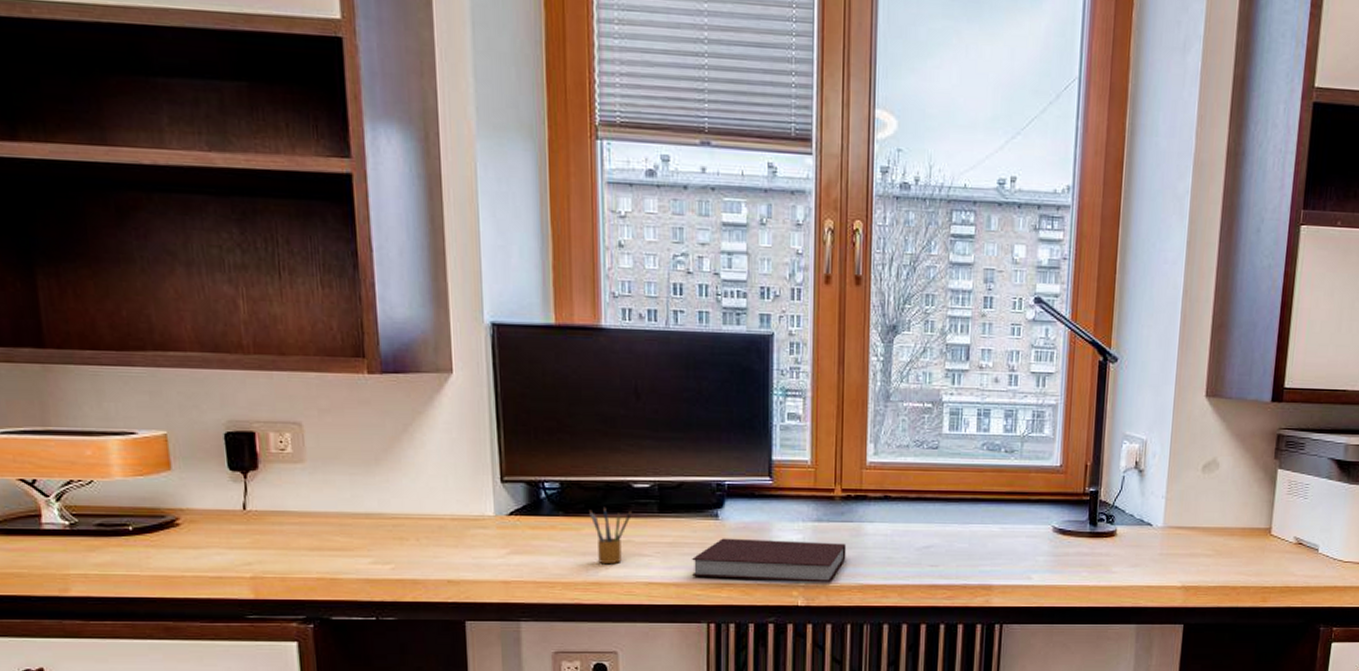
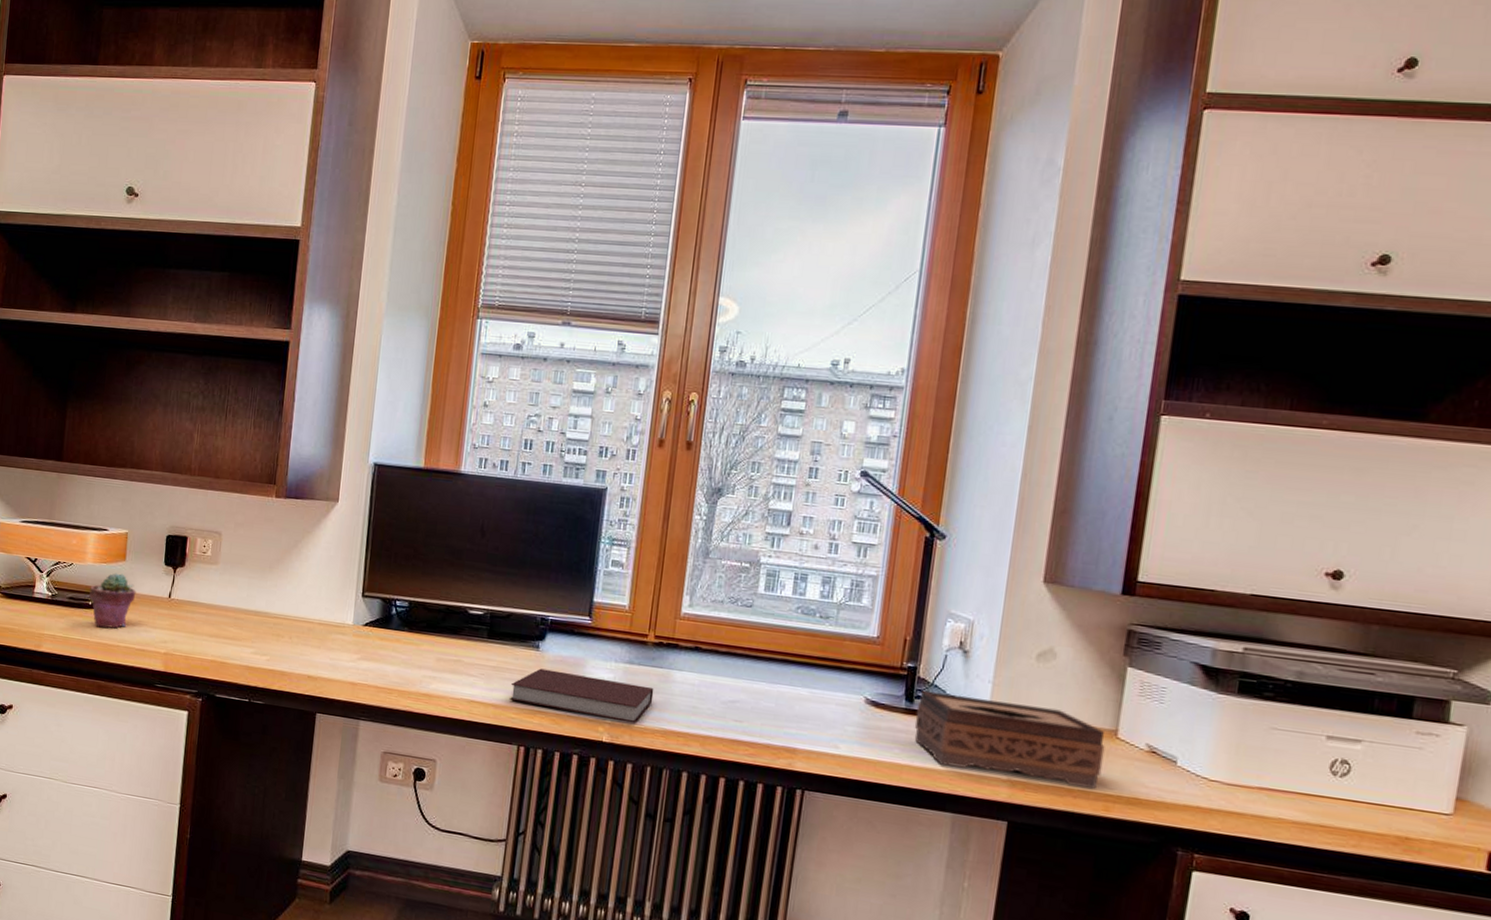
potted succulent: none [126,486,196,557] -> present [89,573,136,628]
pencil box: present [589,507,632,563] -> none [429,627,465,680]
tissue box: none [1099,512,1262,583] -> present [914,690,1105,789]

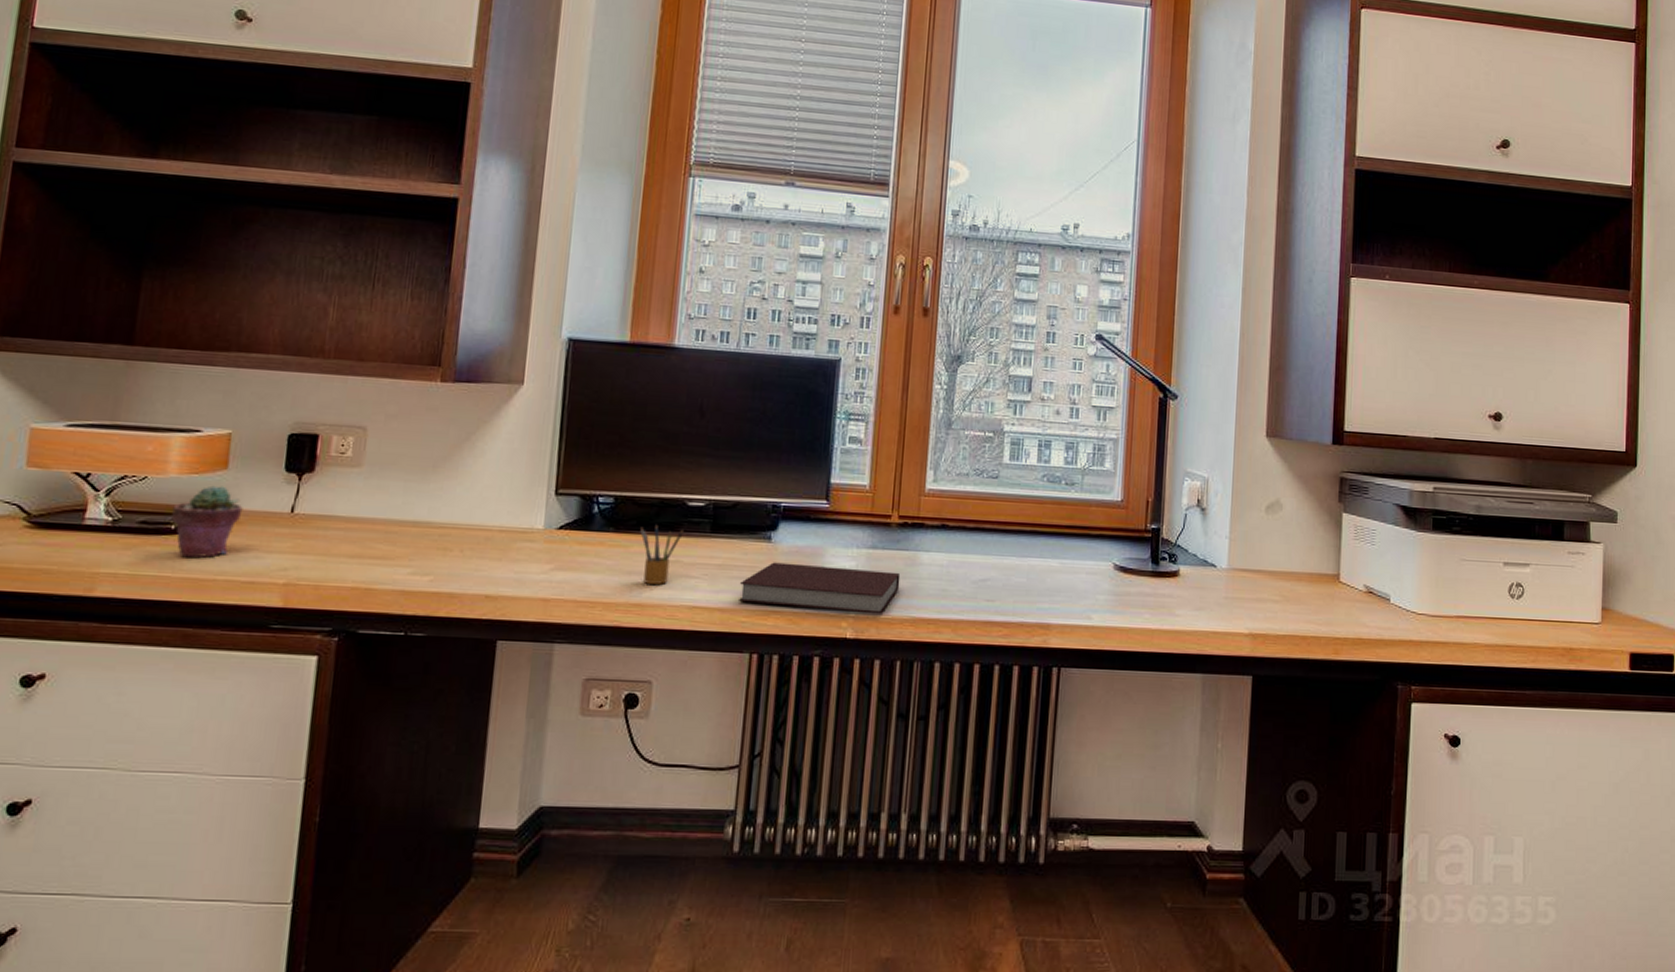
pencil box: none [429,627,465,680] -> present [640,524,684,585]
tissue box: present [914,690,1105,789] -> none [1161,551,1330,634]

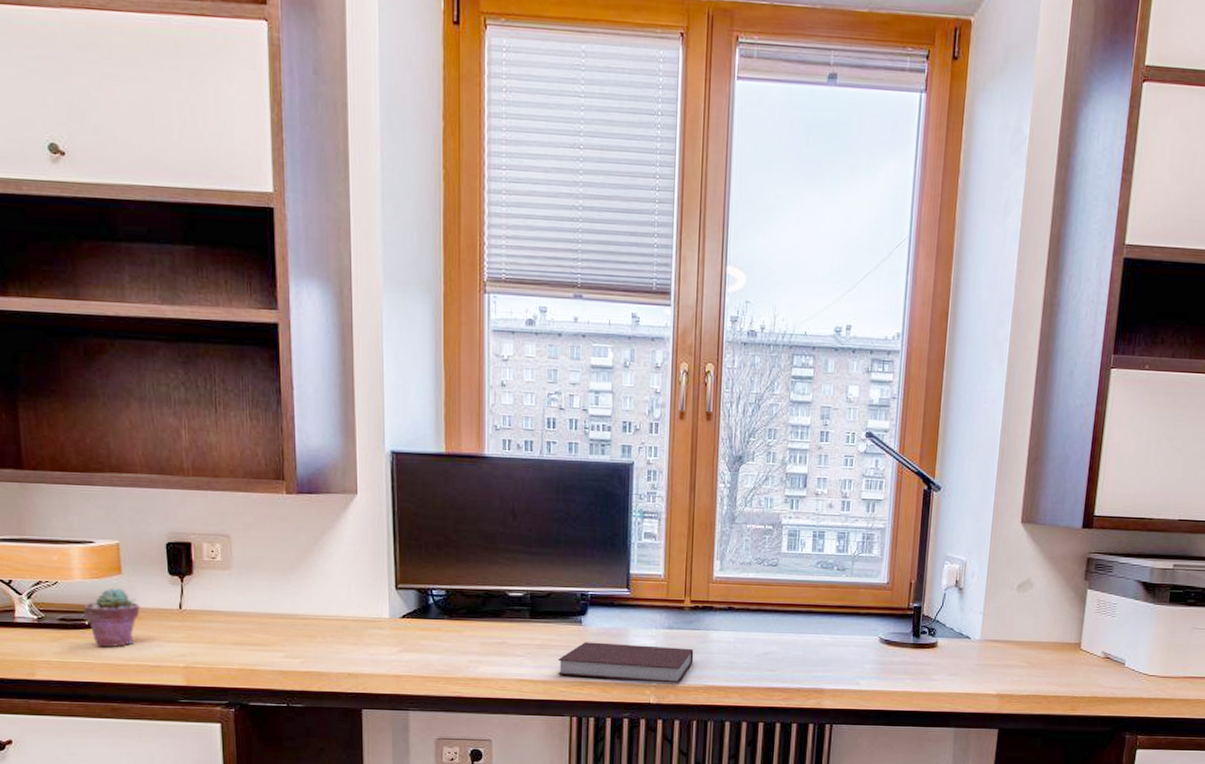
pencil box: present [640,524,684,585] -> none [470,612,507,662]

